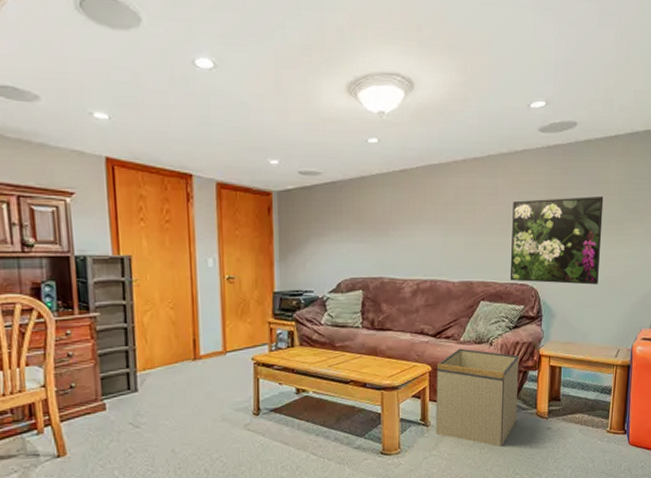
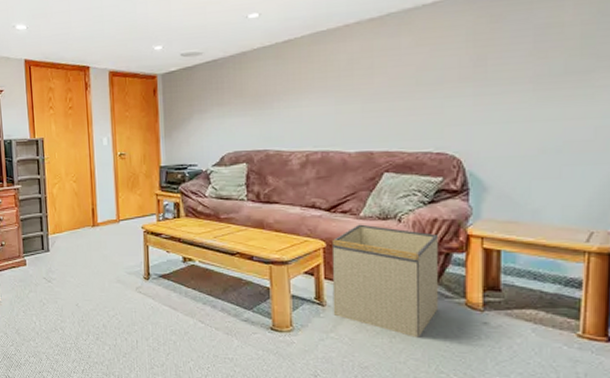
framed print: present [509,195,604,285] -> none [421,42,556,152]

